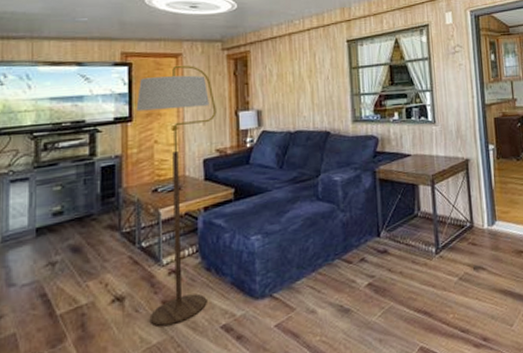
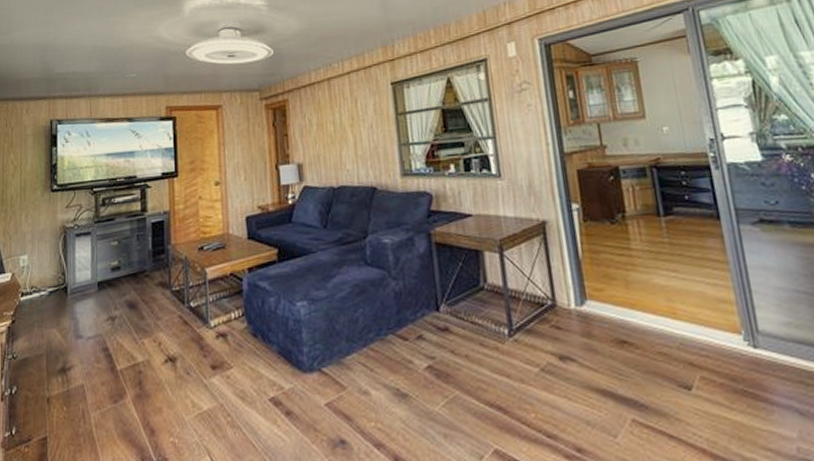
floor lamp: present [136,65,217,326] -> none [181,117,257,392]

